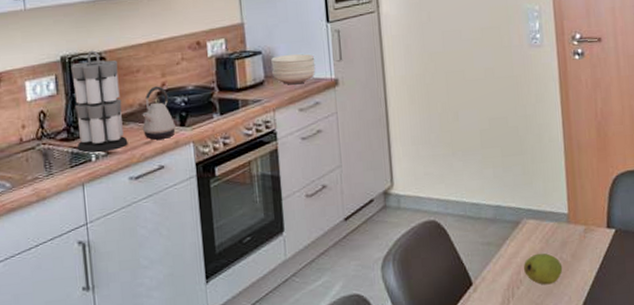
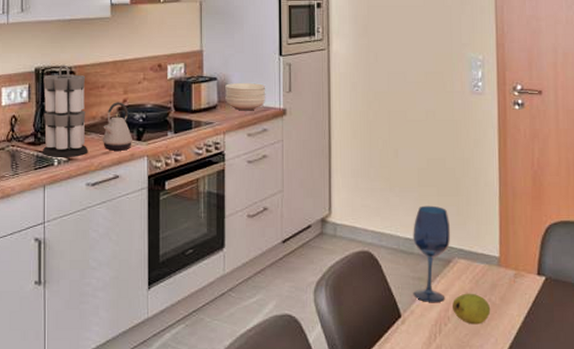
wineglass: none [479,167,518,267] -> present [413,205,451,302]

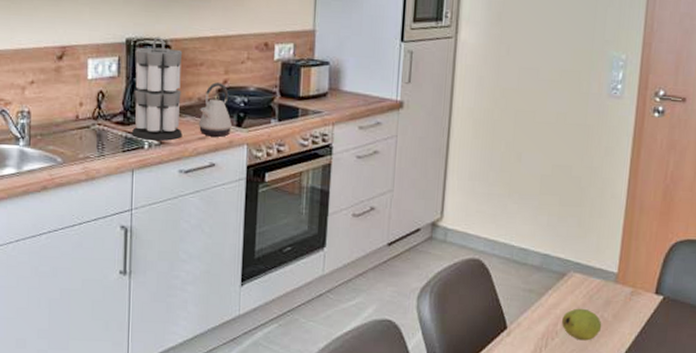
bowl: present [225,83,266,111] -> none [337,69,383,101]
wineglass: present [413,205,451,302] -> none [522,215,570,316]

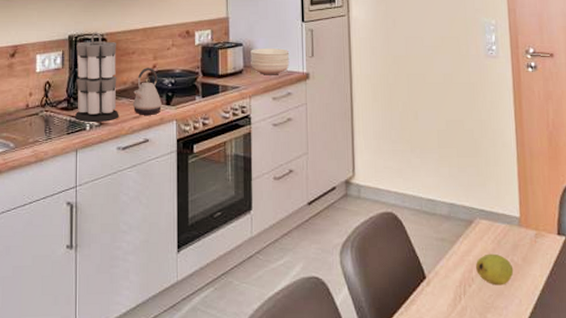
bowl: none [337,69,383,101] -> present [250,48,290,75]

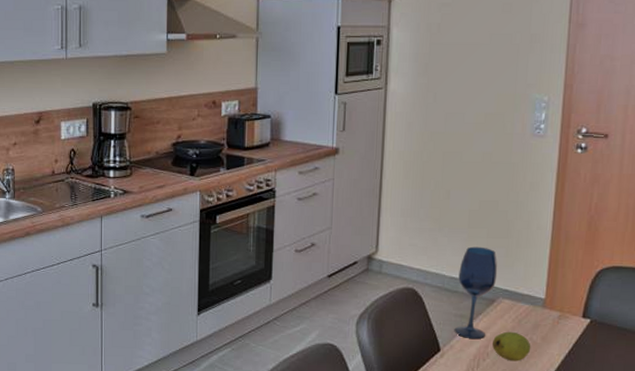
spice rack: present [74,32,119,122] -> none [99,100,143,190]
kettle: present [132,67,163,115] -> none [156,138,187,185]
bowl: present [250,48,290,75] -> none [278,121,320,149]
wineglass: none [434,166,472,263] -> present [454,246,498,339]

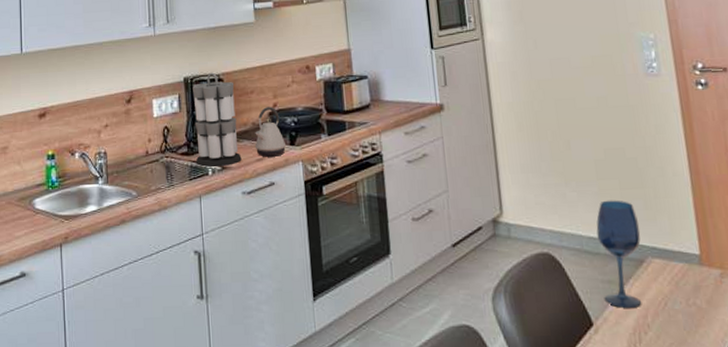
spice rack: none [99,100,143,190] -> present [192,72,242,167]
kettle: none [156,138,187,185] -> present [255,106,287,157]
fruit: present [491,331,531,361] -> none [650,296,698,333]

